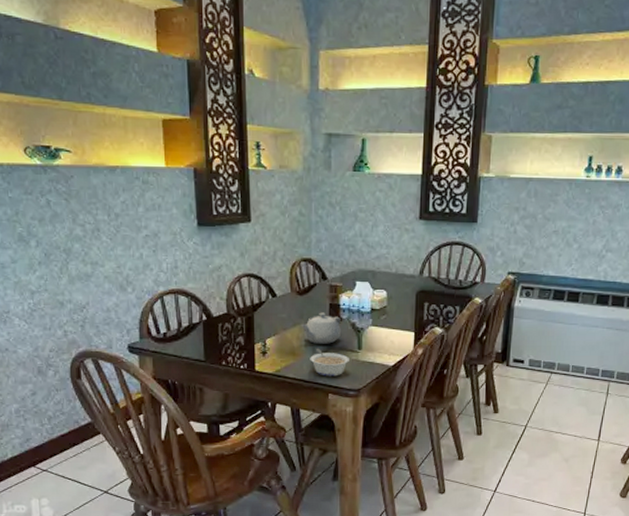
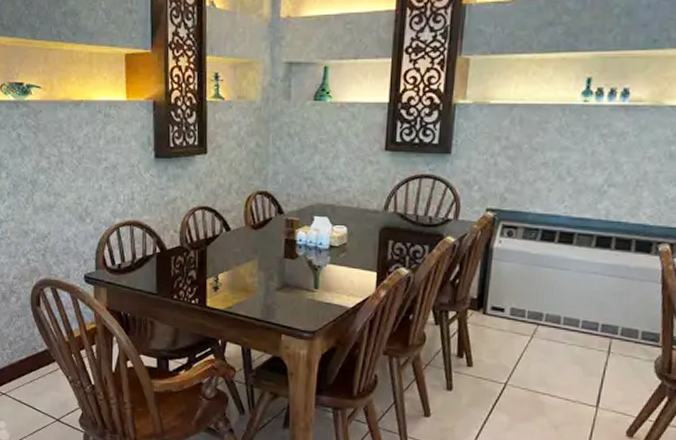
teapot: present [301,312,341,344] -> none [254,248,297,282]
legume: present [310,348,349,376] -> none [263,285,305,316]

